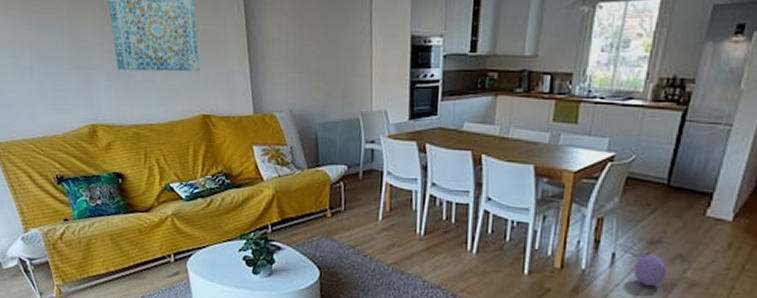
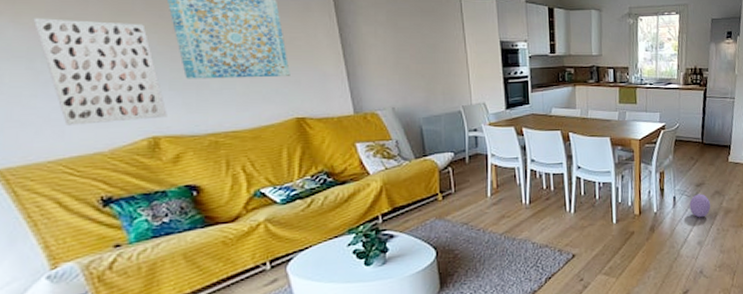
wall art: none [16,11,103,109] -> present [33,18,167,125]

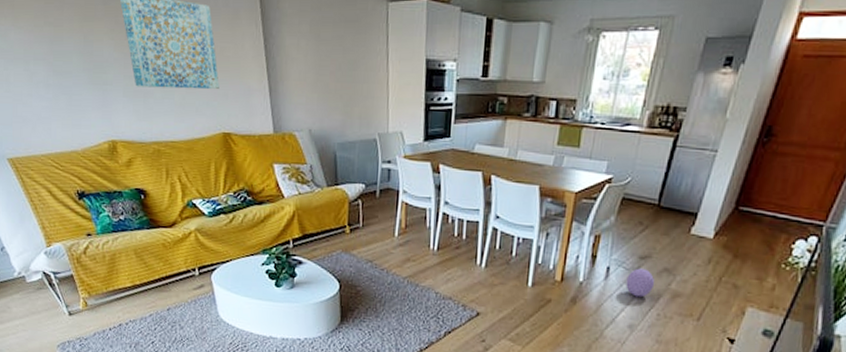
wall art: present [33,18,167,125] -> none [26,22,122,125]

